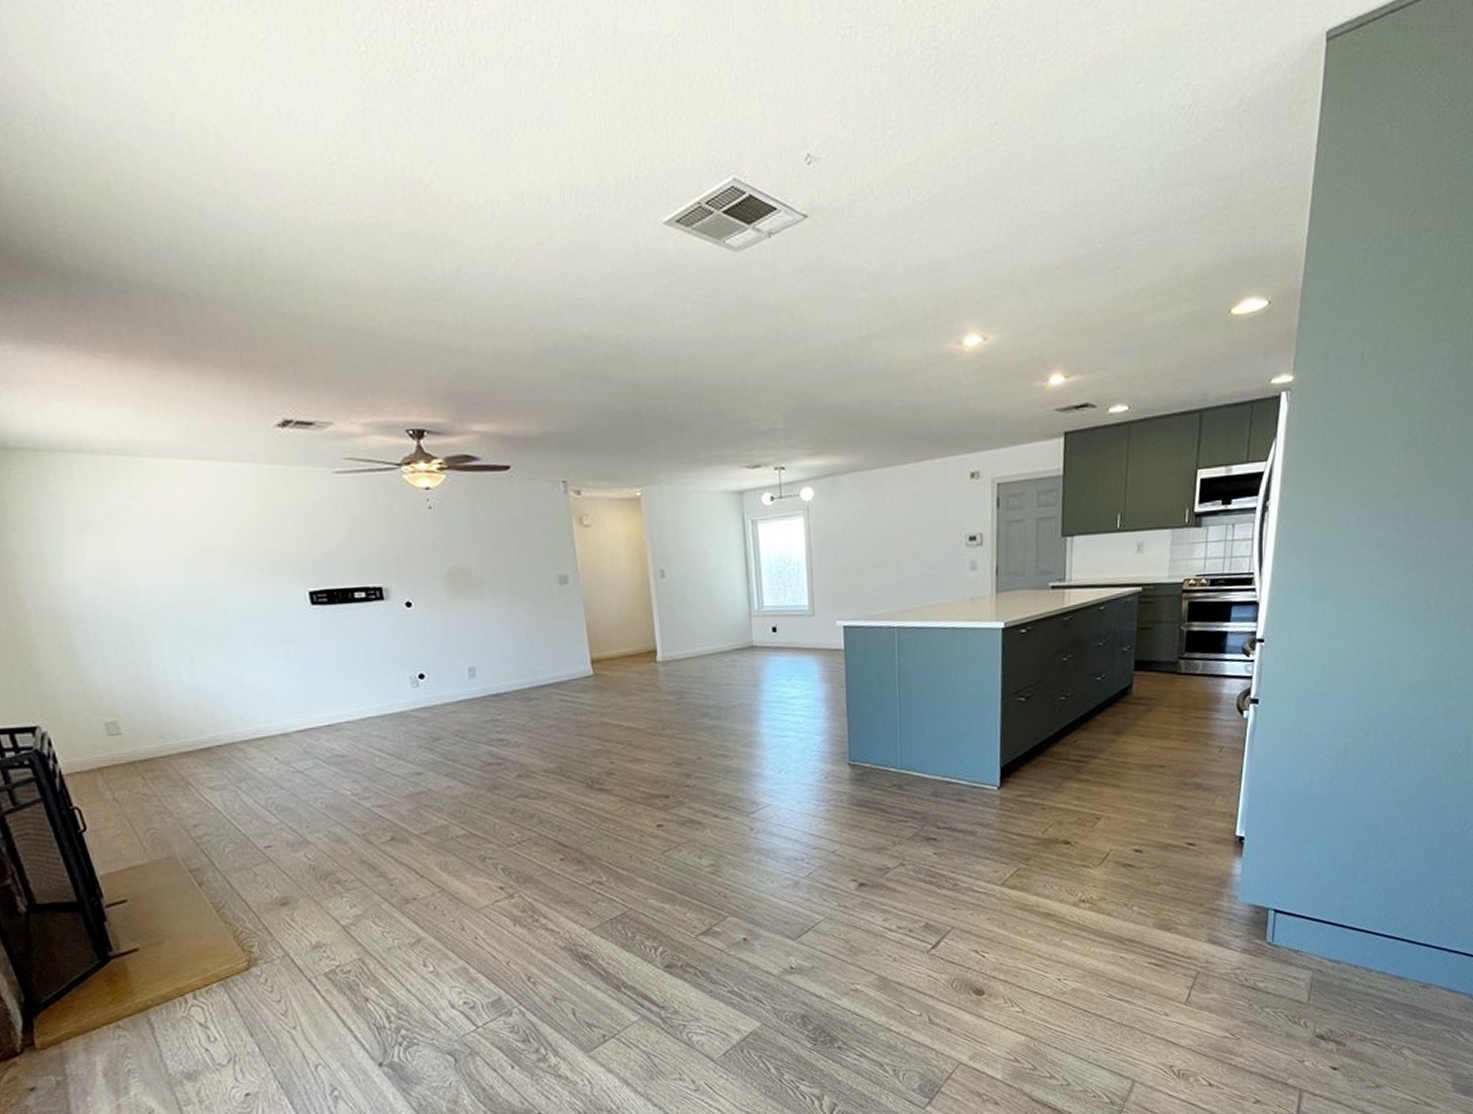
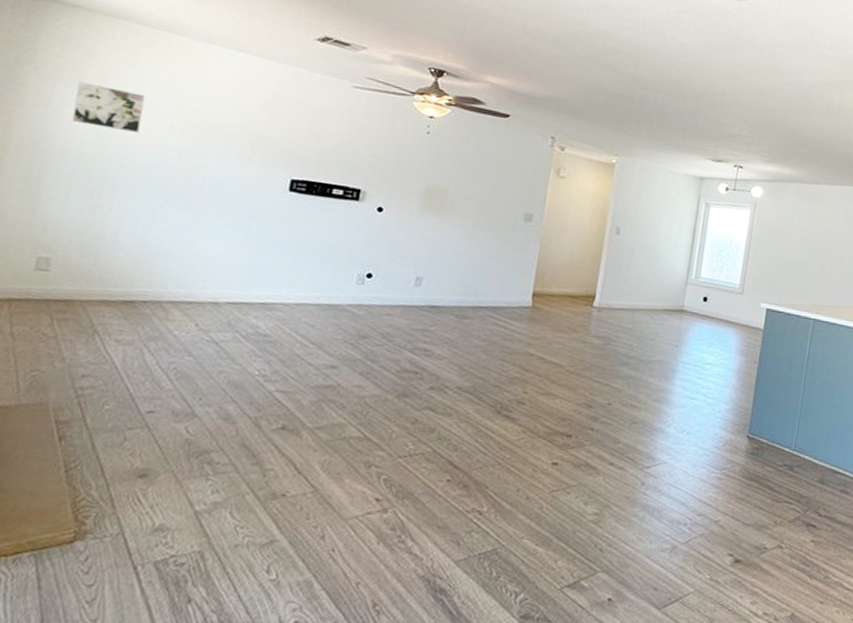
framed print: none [61,532,143,579] -> present [71,81,146,134]

